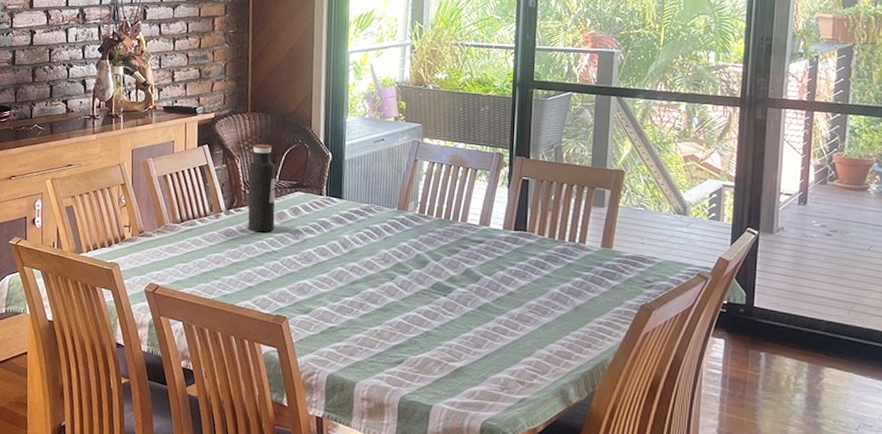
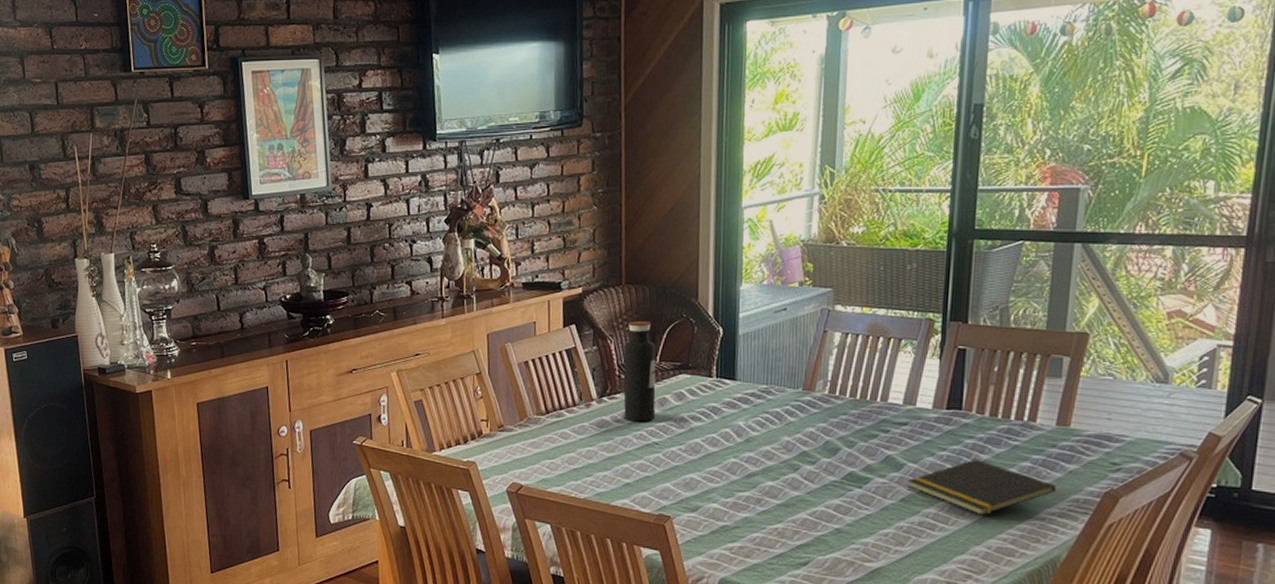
notepad: none [483,273,603,323] -> present [907,458,1056,516]

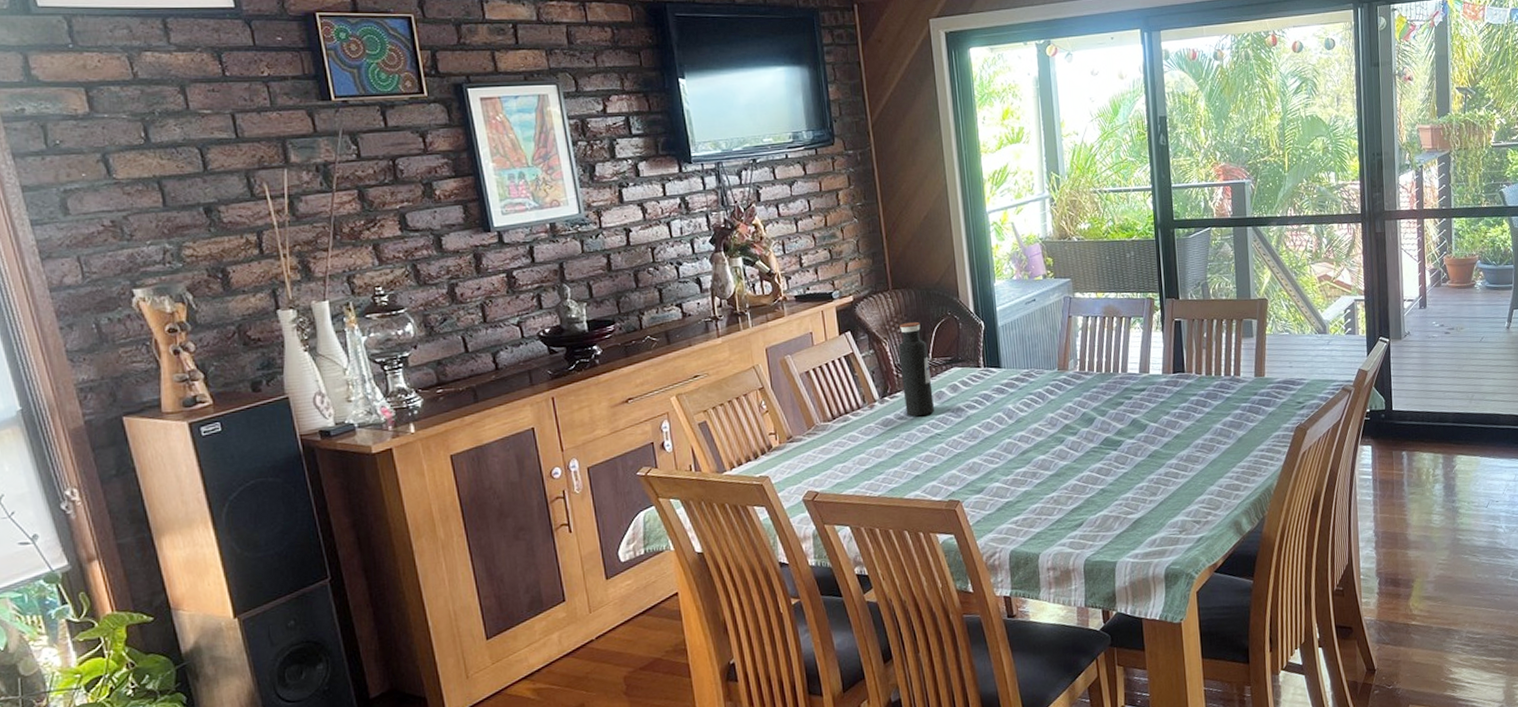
notepad: present [907,458,1056,516] -> none [1151,412,1262,460]

